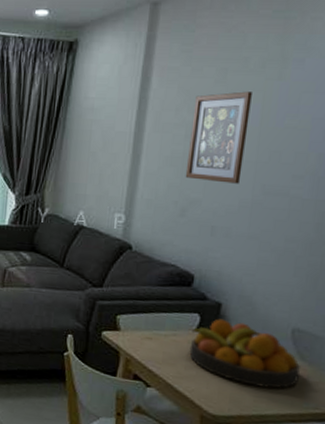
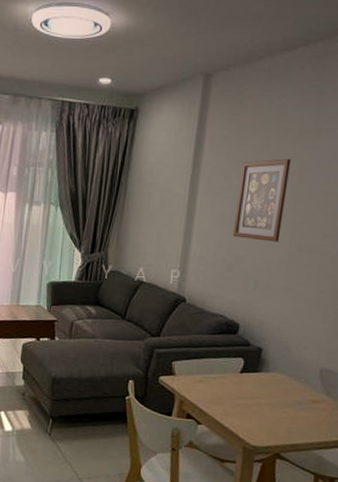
fruit bowl: present [189,319,300,389] -> none [234,362,326,421]

